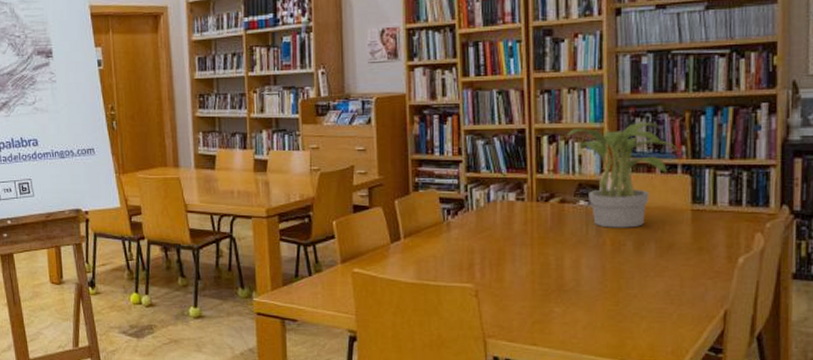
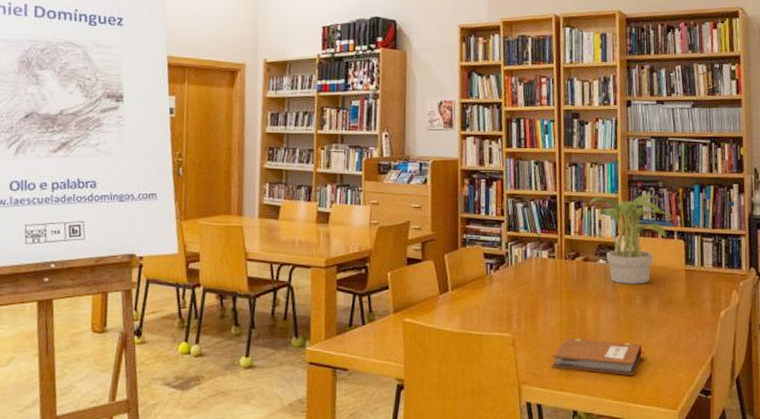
notebook: none [522,289,637,330] -> present [552,338,645,375]

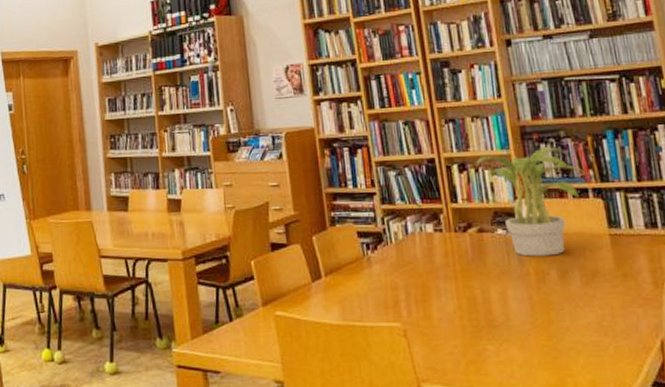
notebook: present [552,338,645,375] -> none [454,325,572,367]

